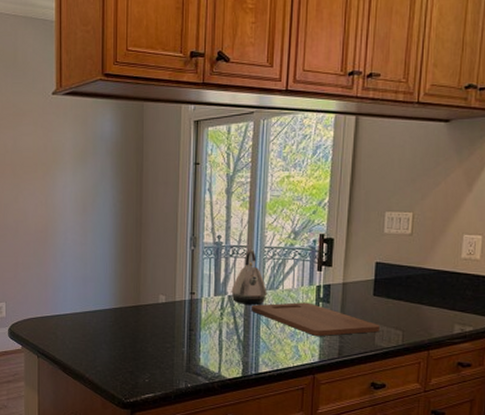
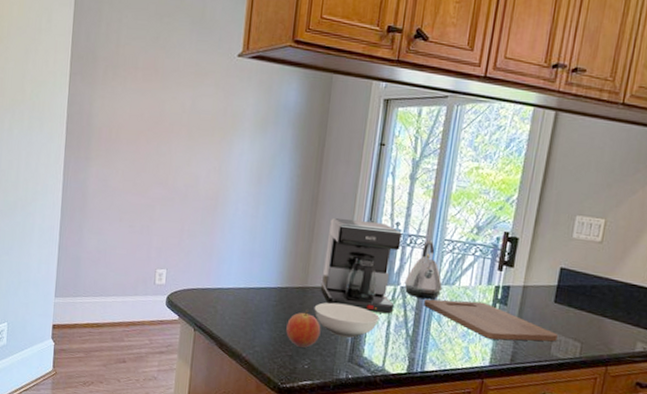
fruit: none [124,327,157,363] -> present [286,310,321,348]
bowl: none [149,317,211,349] -> present [314,302,380,338]
coffee maker: none [152,238,224,323] -> present [320,218,402,314]

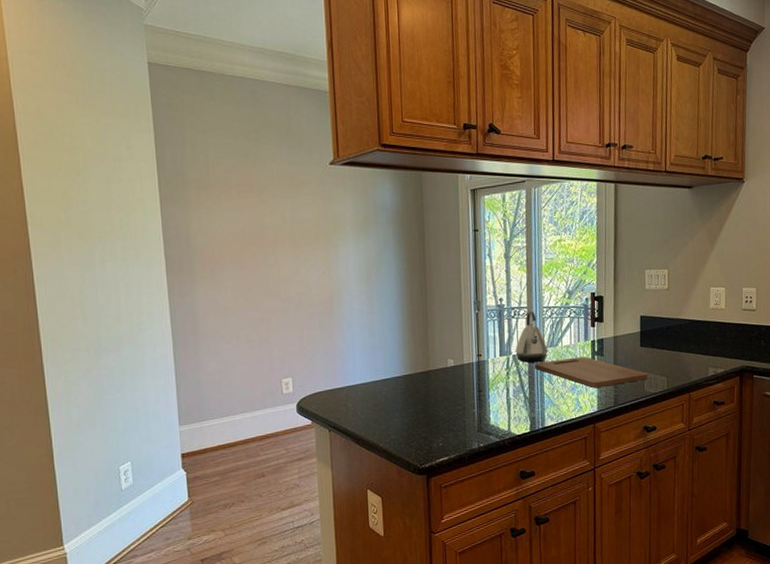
fruit: present [286,310,321,348] -> none [416,391,449,427]
bowl: present [314,302,380,338] -> none [439,379,499,410]
coffee maker: present [320,218,402,314] -> none [441,301,509,383]

